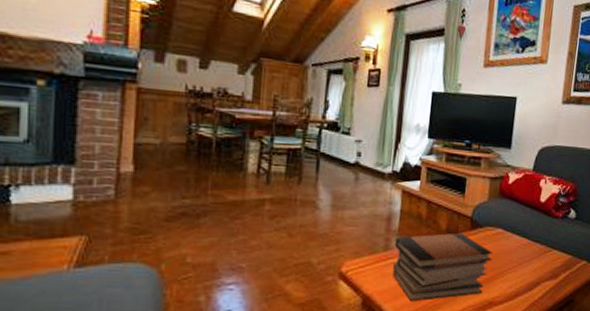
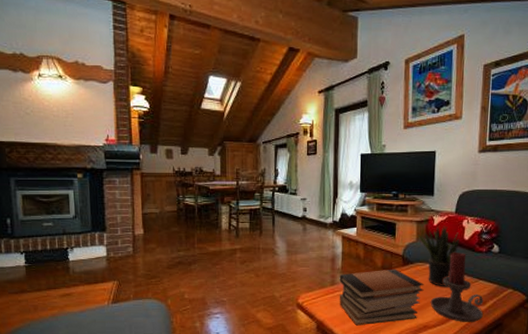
potted plant: none [490,184,535,257] -> present [417,225,460,287]
candle holder: none [498,215,556,299] -> present [430,252,484,323]

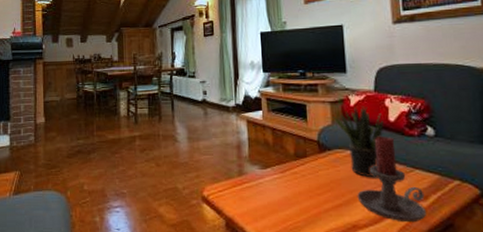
book stack: present [339,269,424,326] -> none [247,156,348,224]

